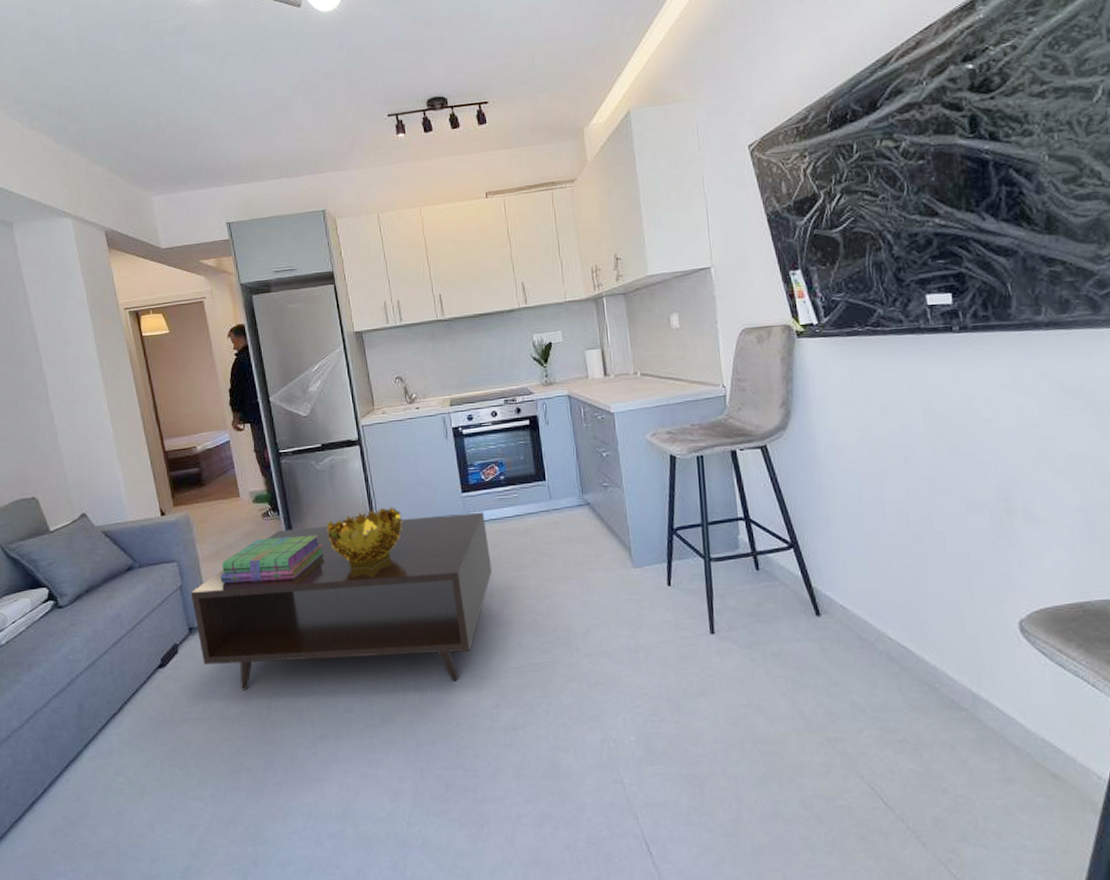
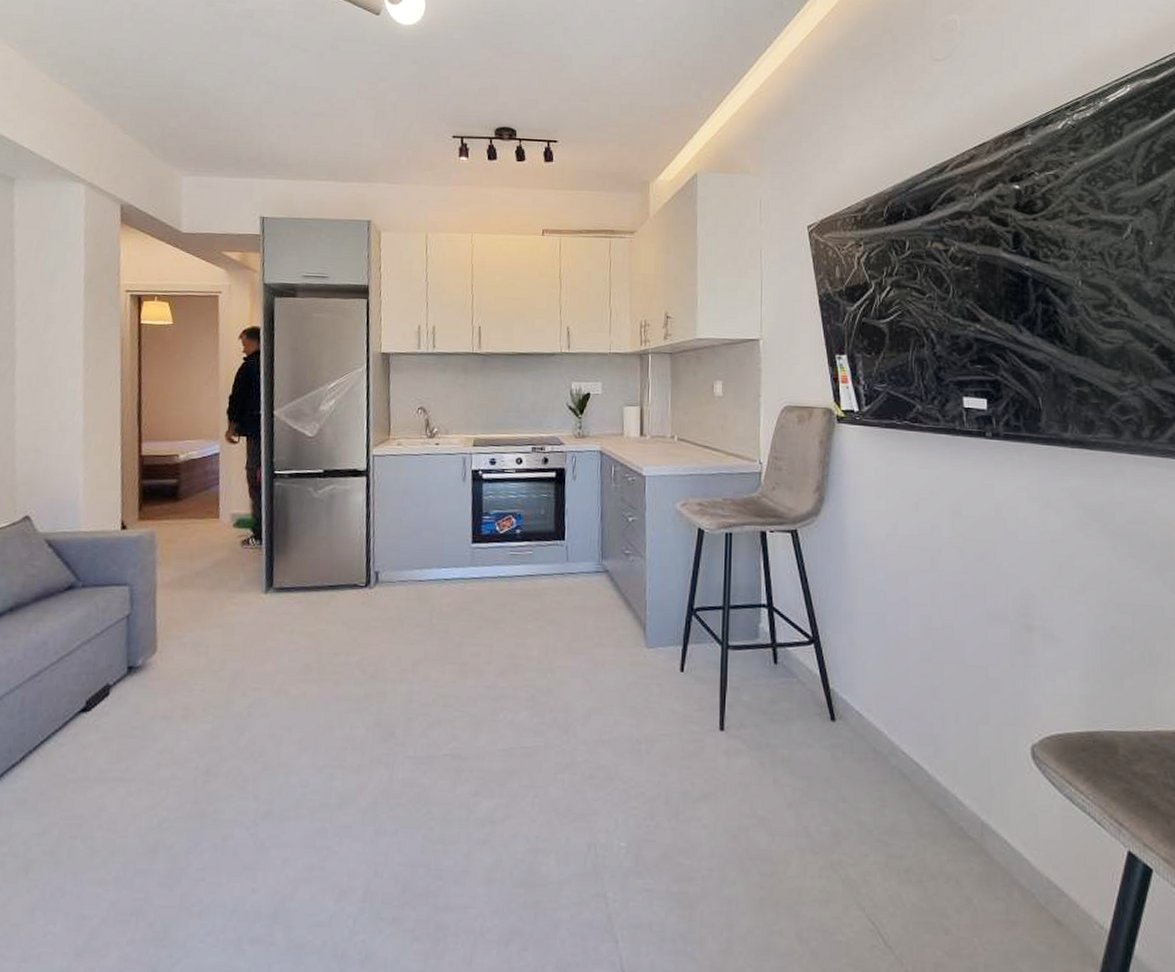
coffee table: present [190,512,492,690] -> none [137,562,494,760]
stack of books: present [220,535,324,584] -> none [178,569,306,621]
decorative bowl: present [326,507,403,570] -> none [313,549,402,619]

